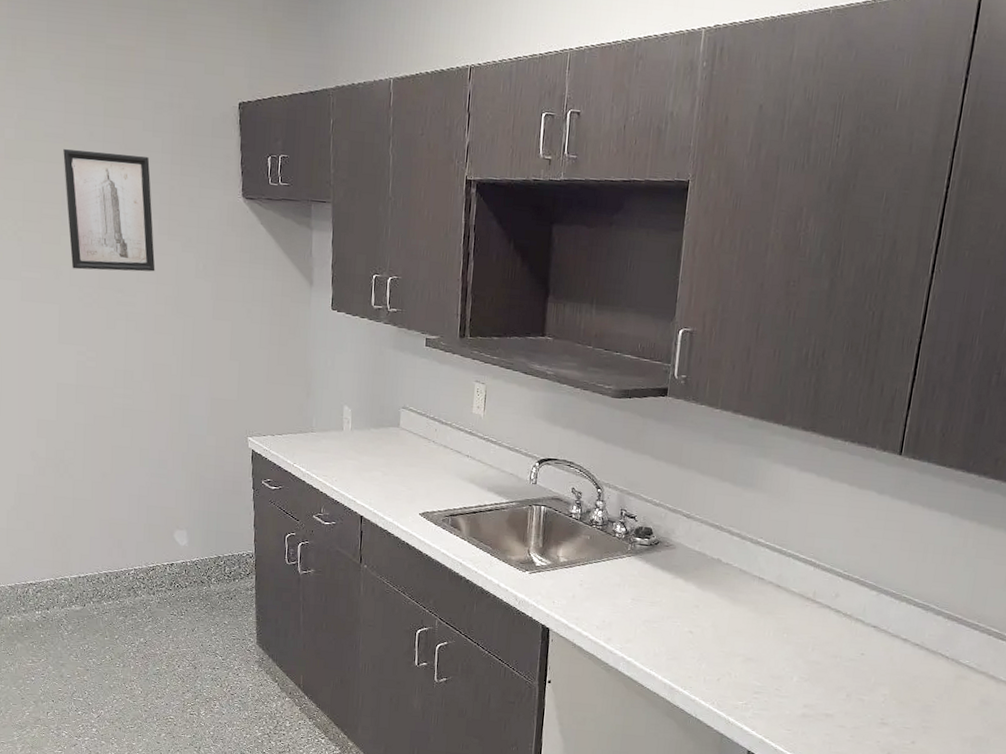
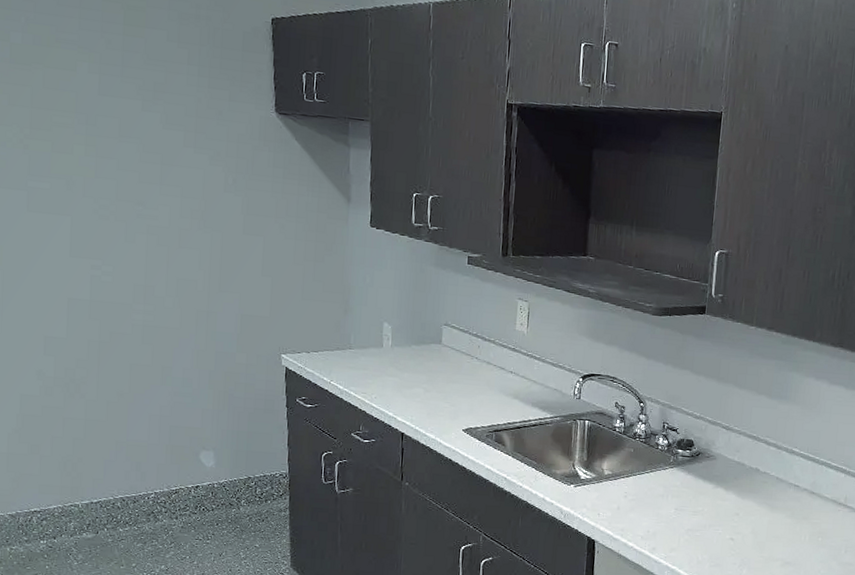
wall art: present [63,148,155,272] -> none [77,55,180,185]

